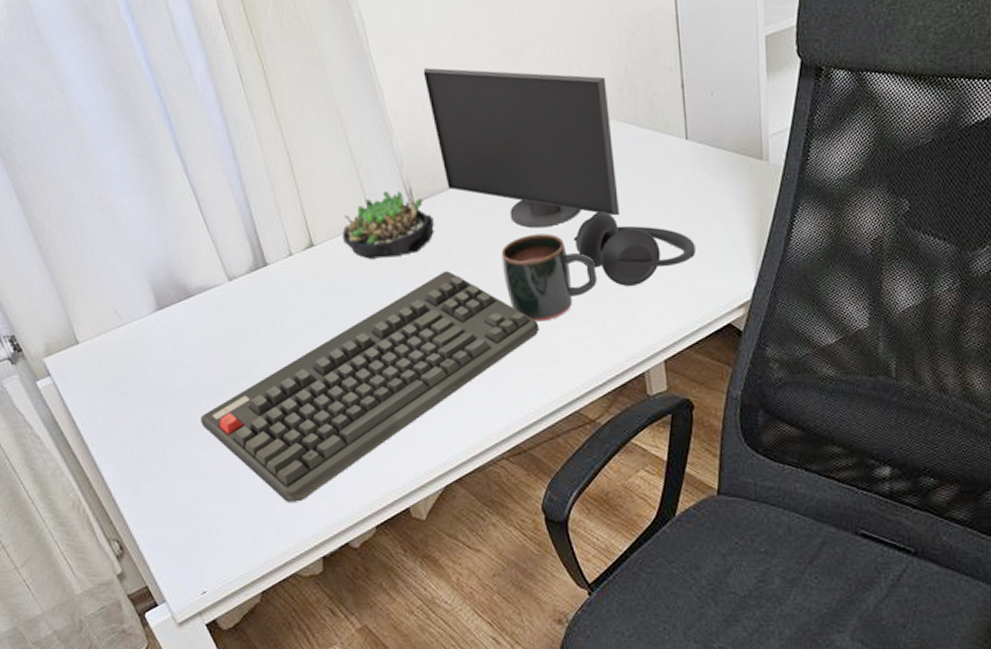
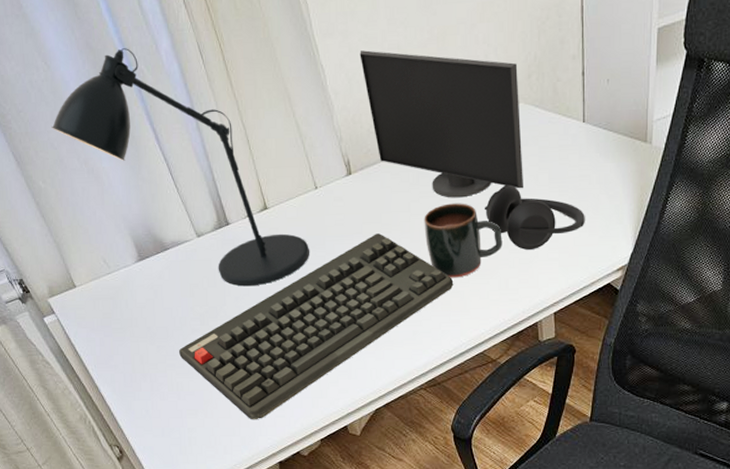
desk lamp: none [63,72,363,338] -> present [51,48,309,287]
succulent plant: present [342,190,434,259] -> none [291,162,368,221]

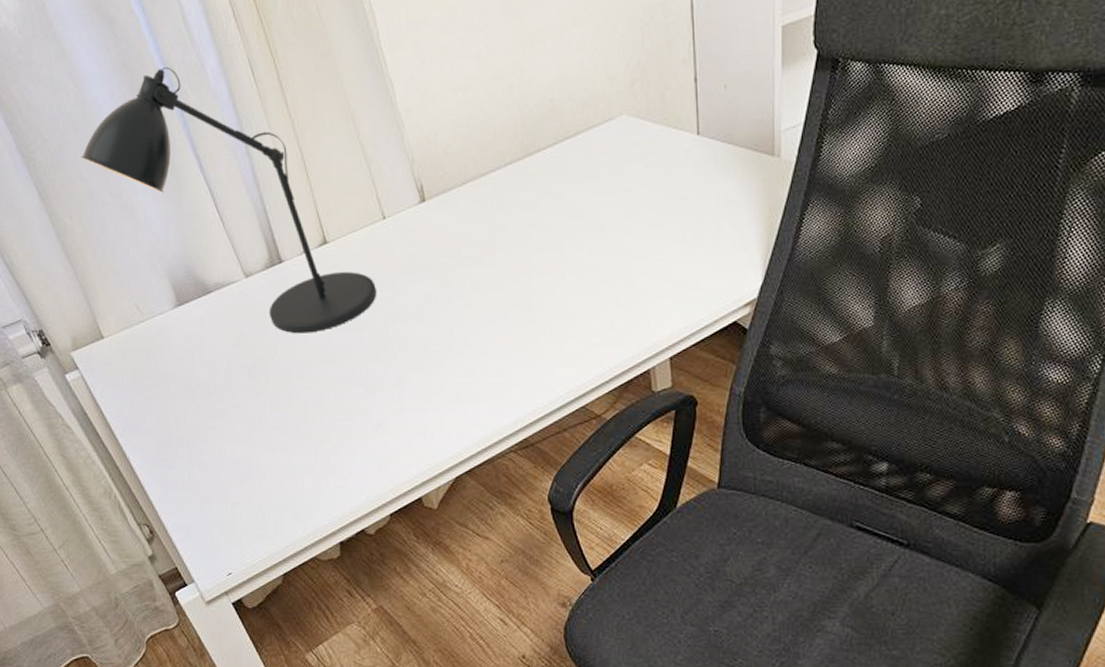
computer keyboard: present [179,233,454,420] -> none [222,269,548,492]
computer monitor: present [360,50,523,198] -> none [434,61,629,226]
mug: present [424,203,502,278] -> none [511,231,605,319]
headphones: present [484,184,585,250] -> none [582,208,704,284]

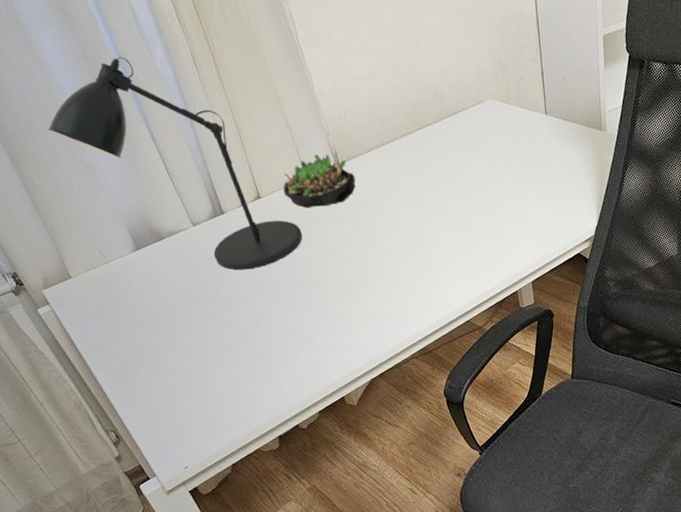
succulent plant: none [355,187,445,256] -> present [283,154,356,208]

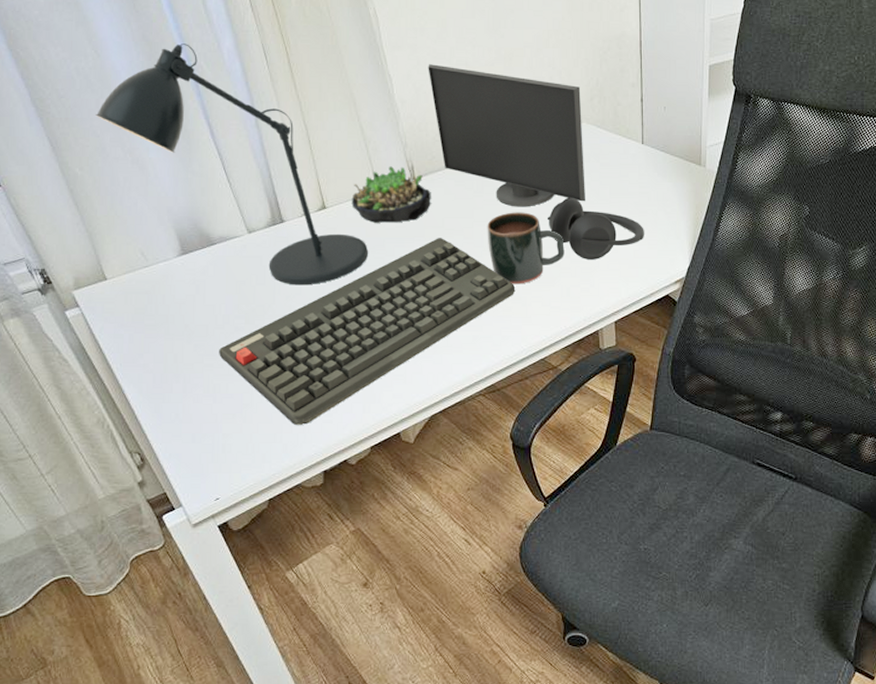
computer keyboard: none [176,217,439,397] -> present [219,238,516,426]
computer monitor: none [342,56,497,183] -> present [428,64,585,207]
mug: none [408,187,481,254] -> present [487,212,565,284]
headphones: none [462,169,554,226] -> present [547,197,644,260]

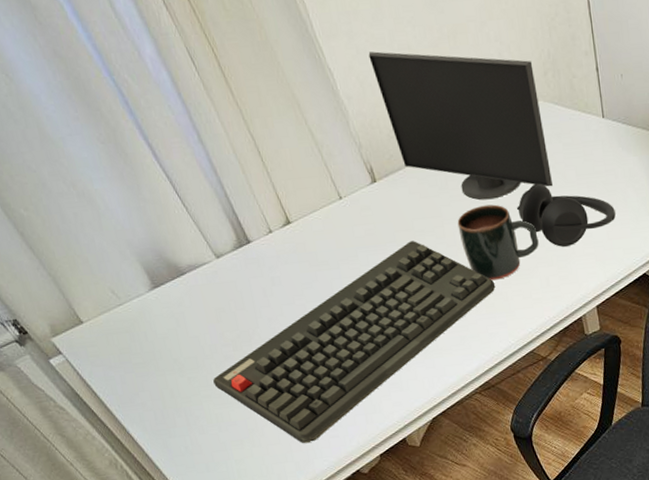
desk lamp: present [95,43,368,285] -> none [25,55,343,307]
succulent plant: present [351,166,431,223] -> none [314,169,397,233]

